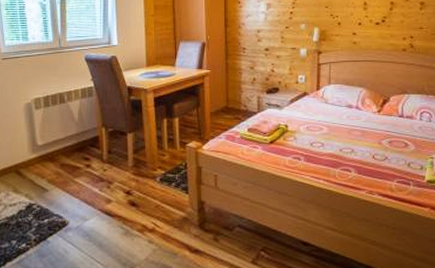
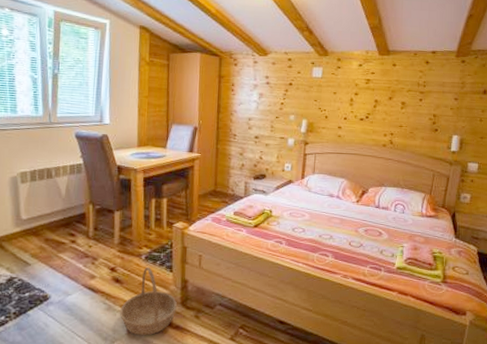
basket: none [138,189,196,261] -> present [120,267,178,336]

